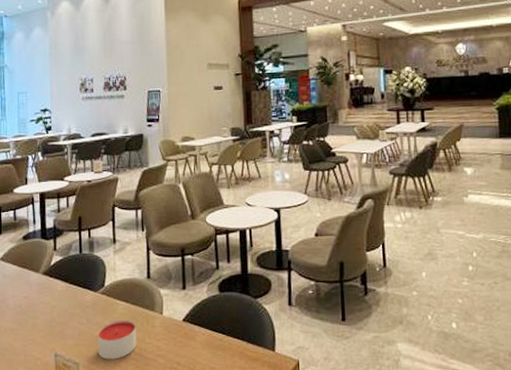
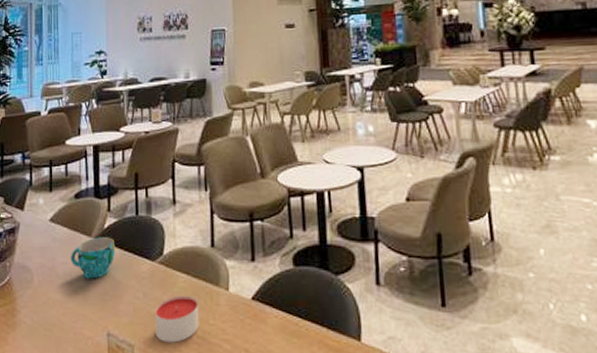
cup: none [19,273,62,309] -> present [70,237,116,279]

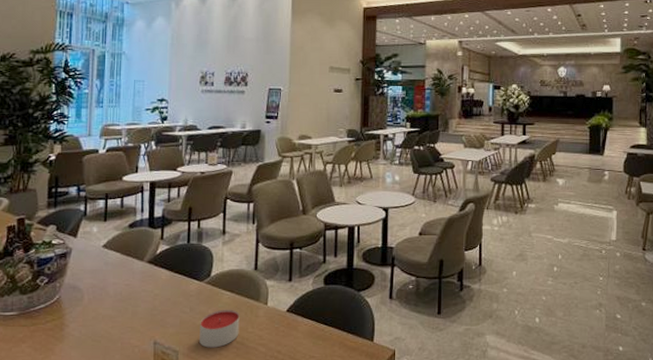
cup: present [70,237,116,279] -> none [121,261,166,297]

